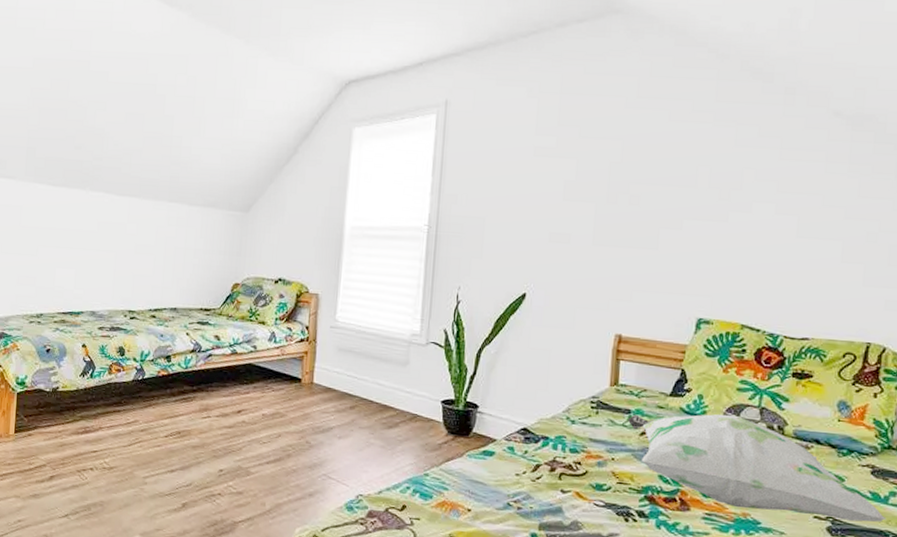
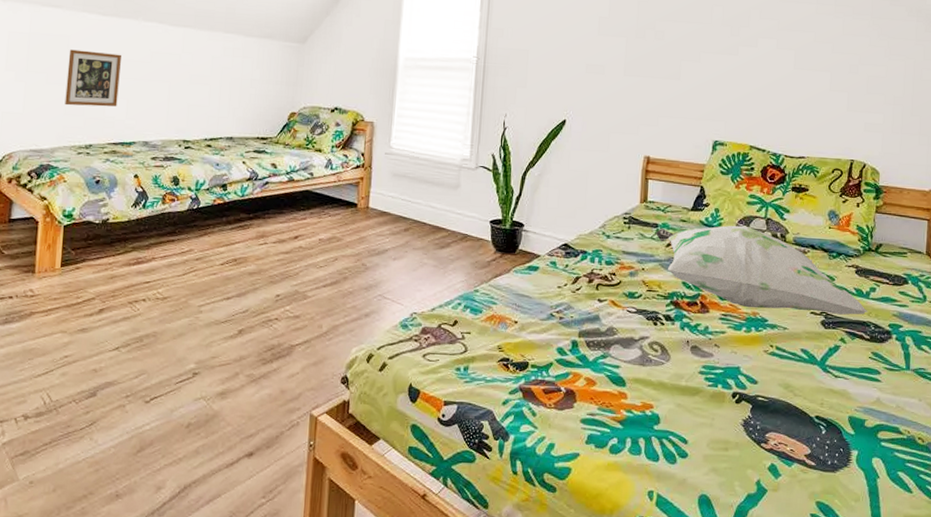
picture frame: none [17,220,70,277] -> present [65,49,121,107]

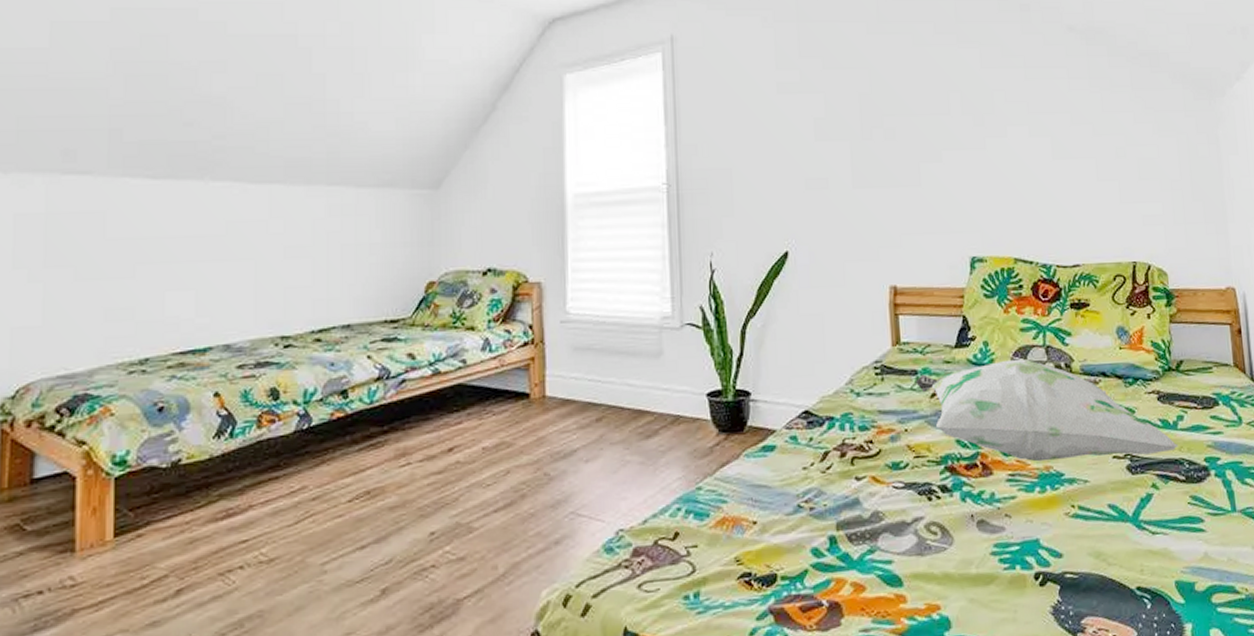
picture frame: present [65,49,121,107] -> none [104,228,183,308]

